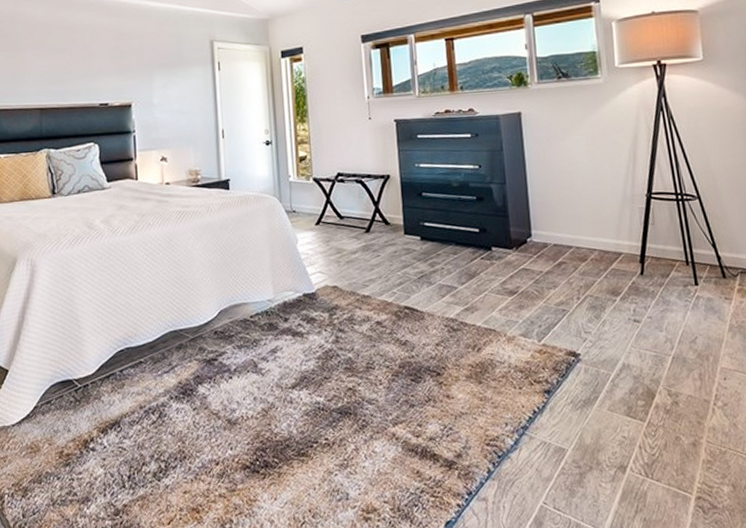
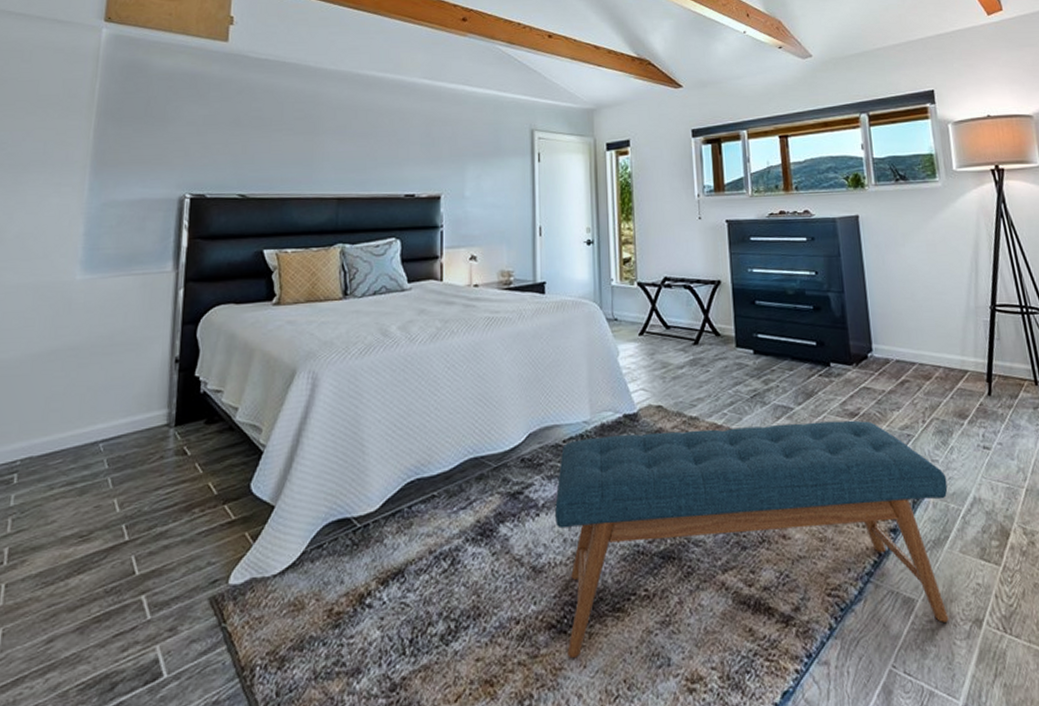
bench: none [245,297,599,493] -> present [555,420,949,659]

